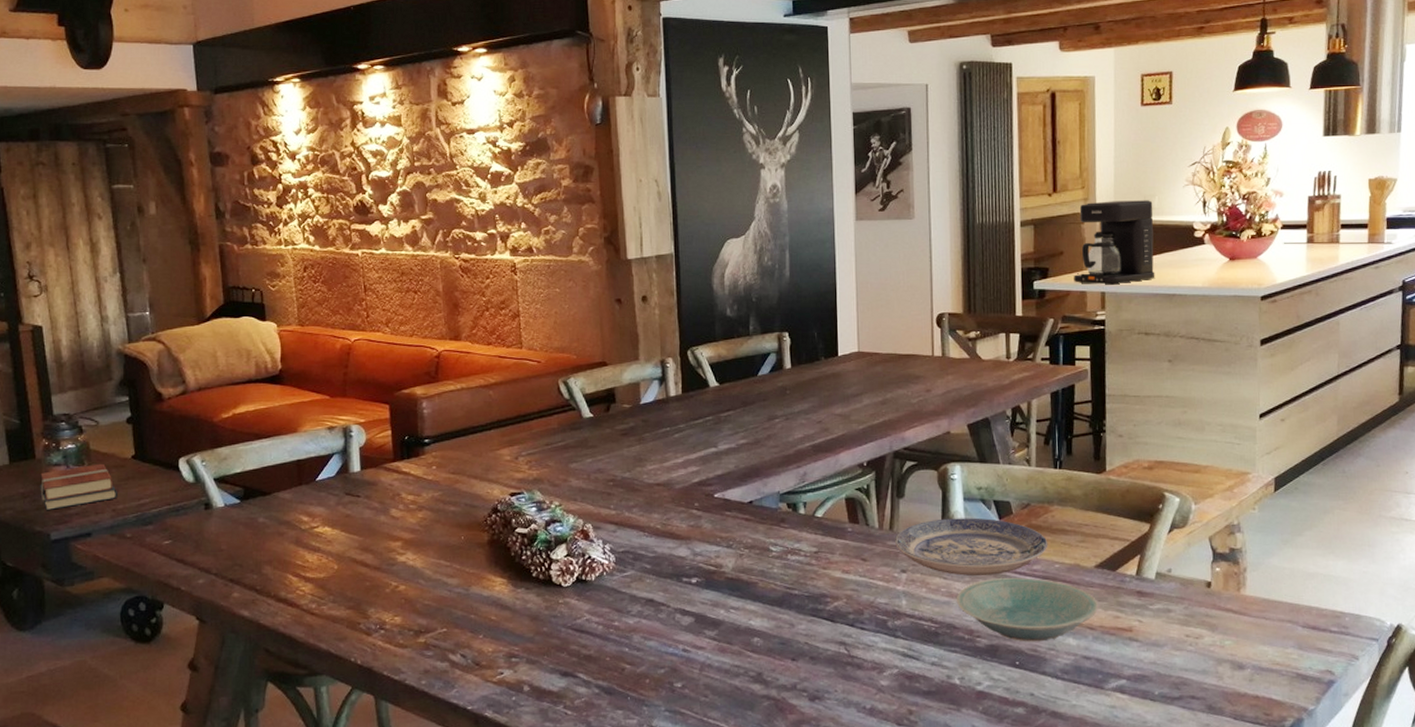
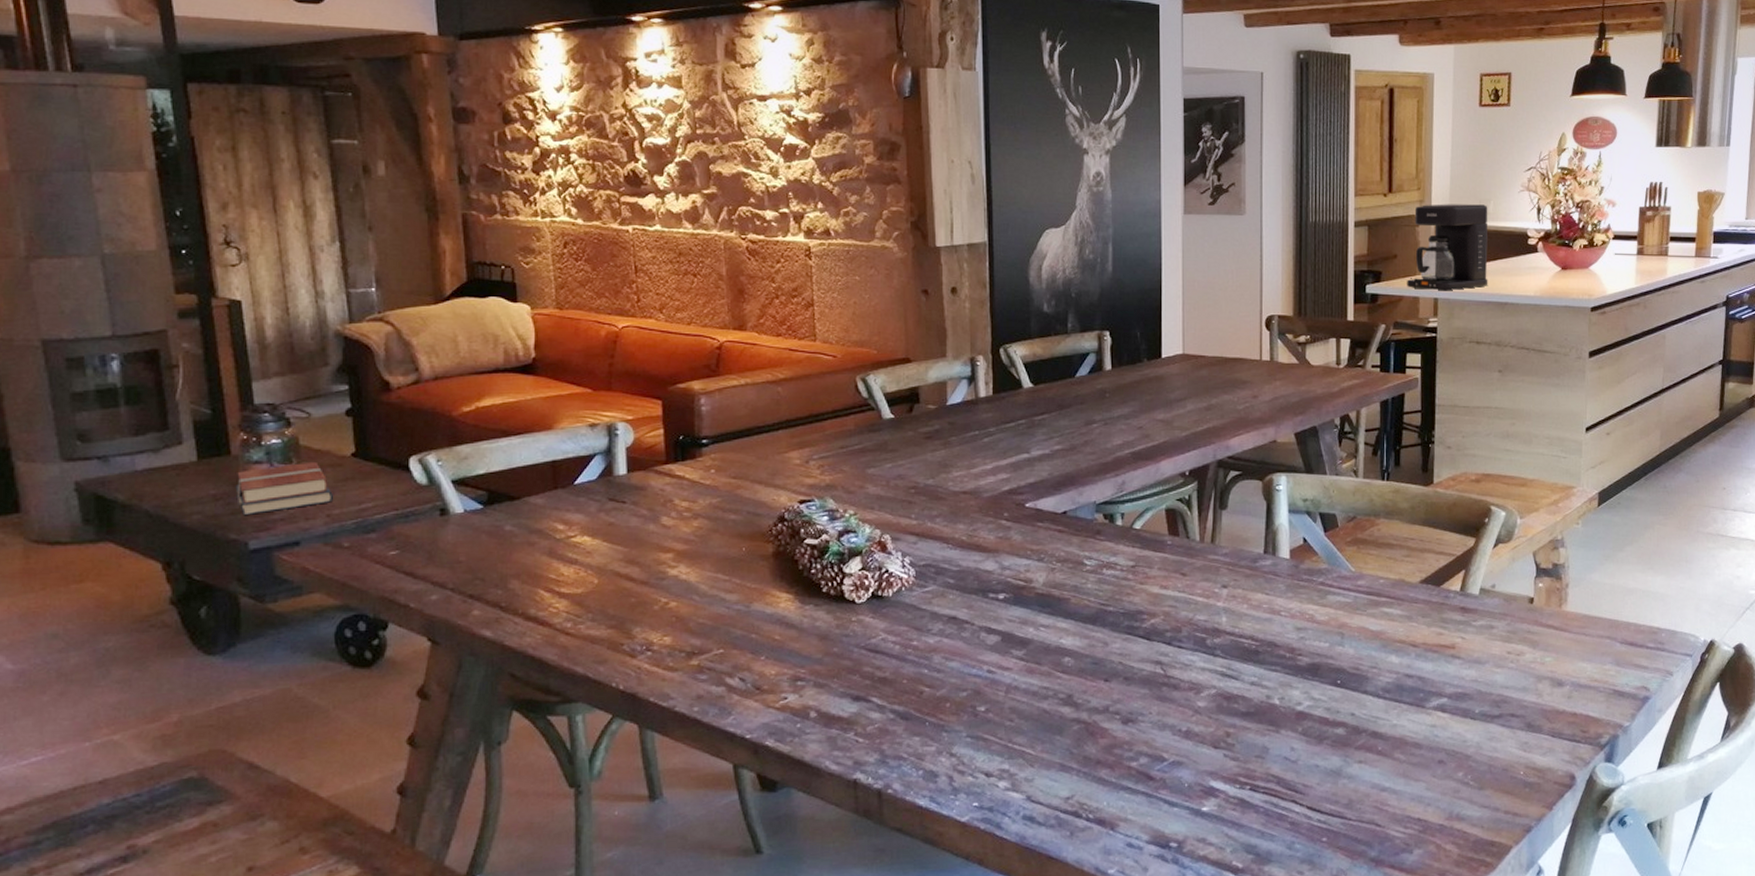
plate: present [894,517,1048,576] -> none [1215,531,1374,591]
bowl: present [956,578,1098,642] -> none [1278,593,1421,660]

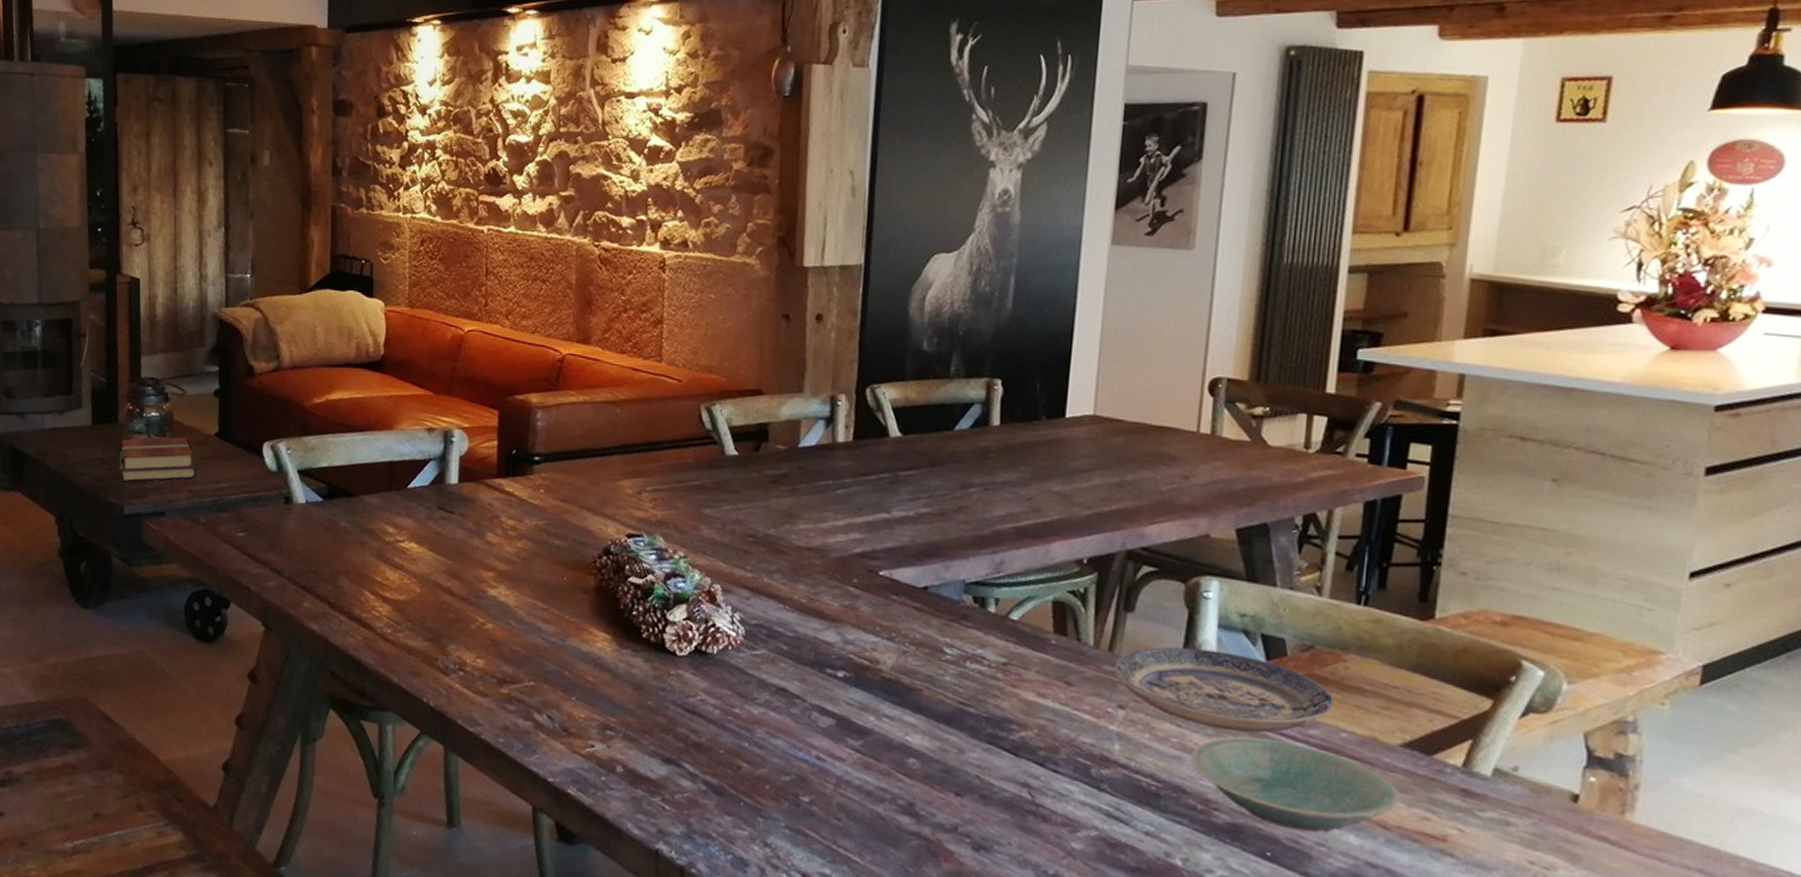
plate: none [1215,531,1374,591] -> present [1113,646,1335,733]
bowl: none [1278,593,1421,660] -> present [1190,737,1399,833]
coffee maker: present [1407,204,1488,291] -> none [1419,249,1557,366]

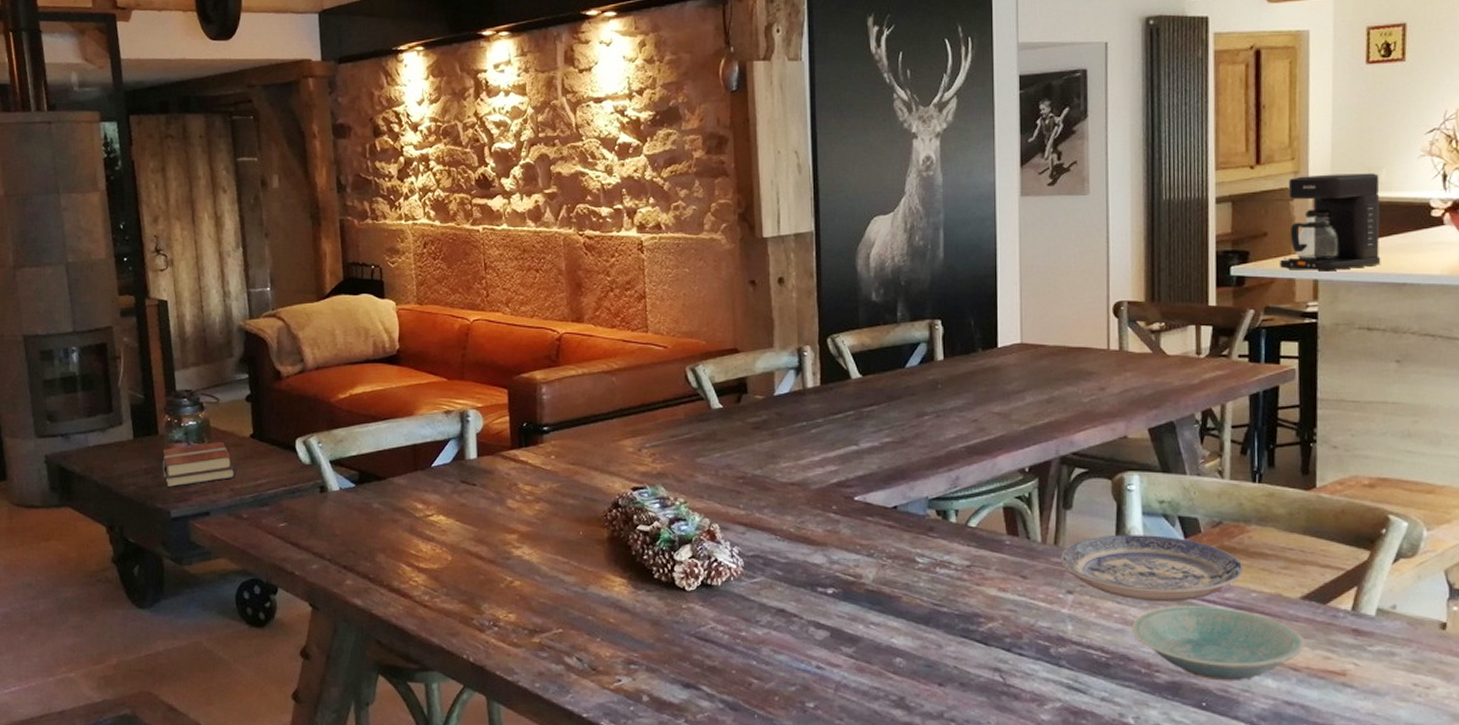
coffee maker: none [1419,249,1557,366] -> present [1280,173,1381,272]

